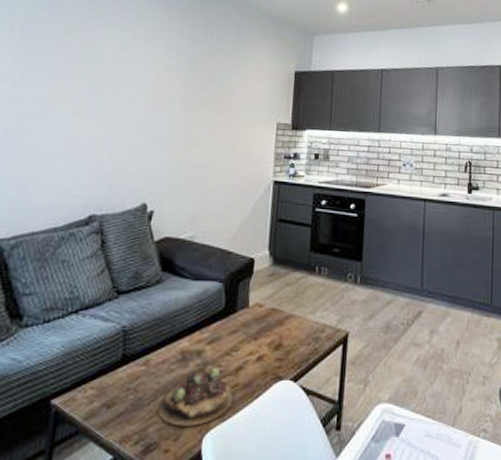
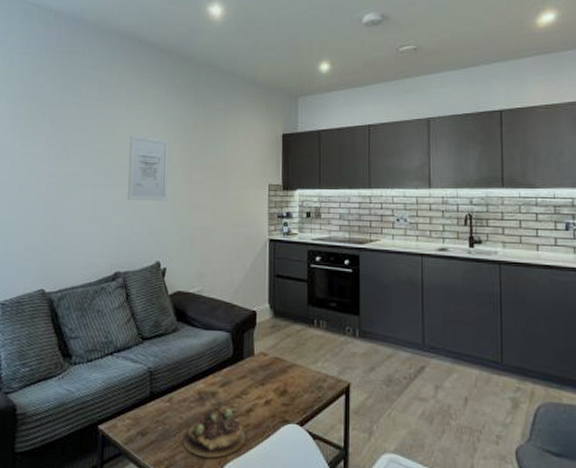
wall art: none [112,58,169,135] -> present [127,134,170,201]

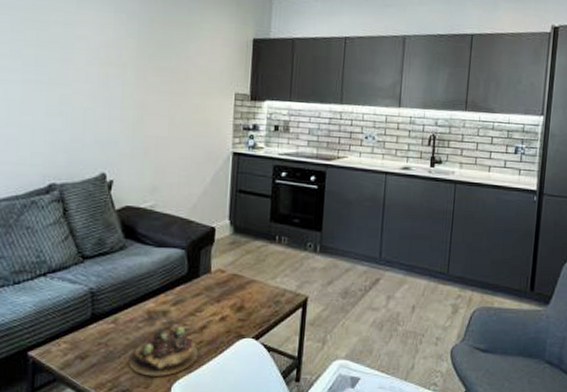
wall art: present [127,134,170,201] -> none [65,23,120,105]

